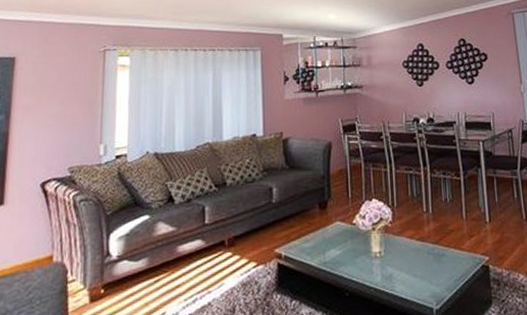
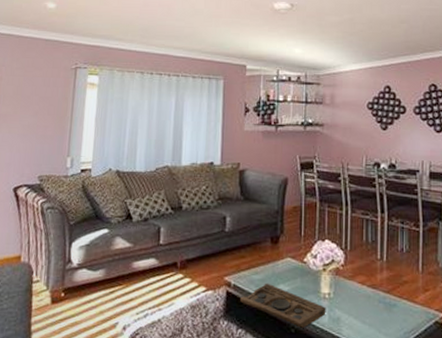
decorative tray: none [292,249,379,290] -> present [240,283,326,328]

